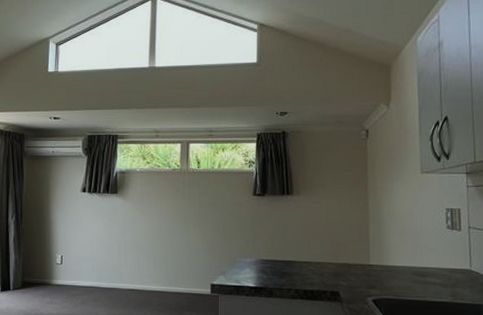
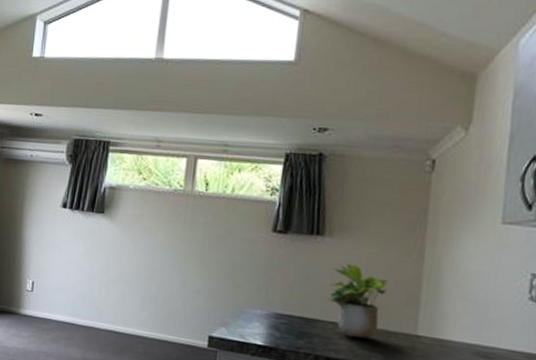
potted plant: none [299,214,344,272] -> present [326,263,388,338]

